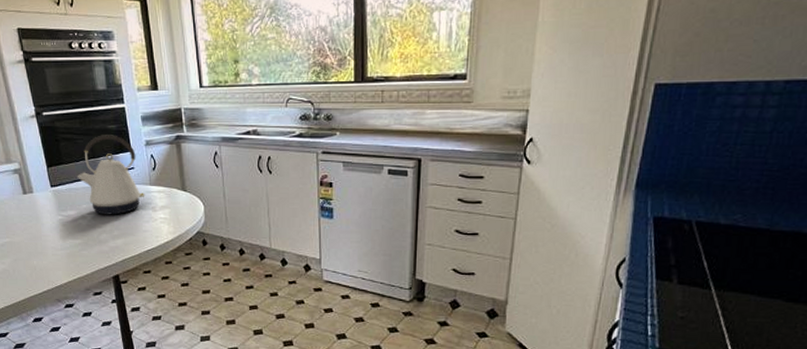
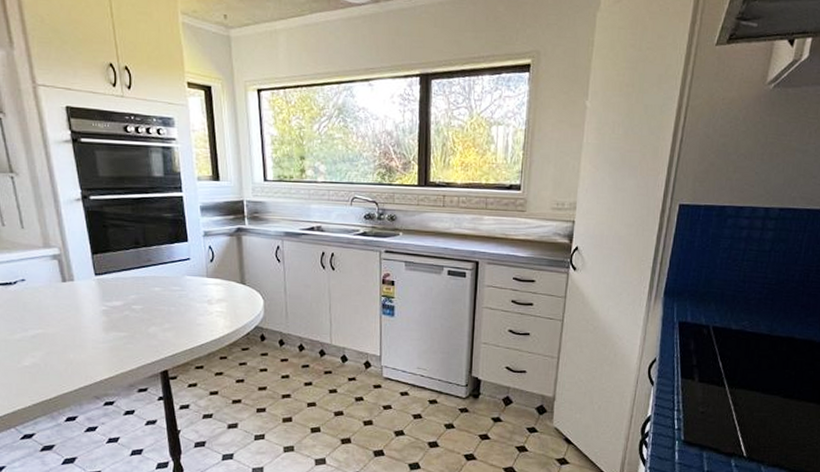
kettle: present [77,135,145,215] -> none [125,223,201,307]

